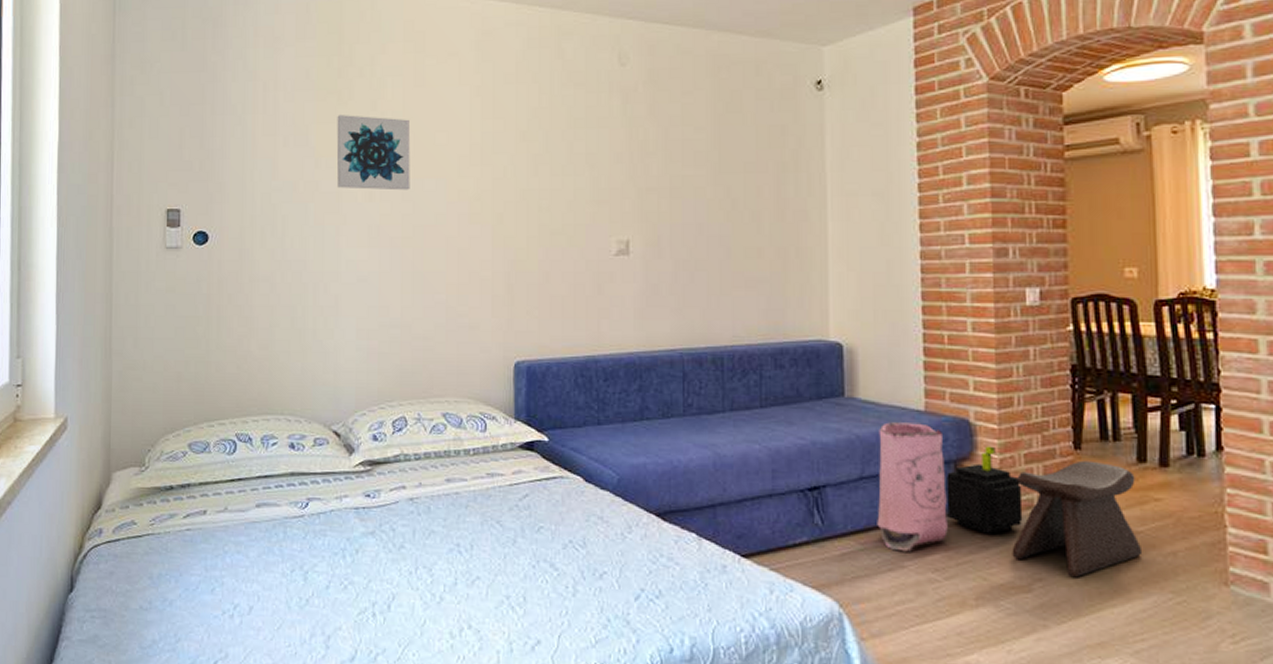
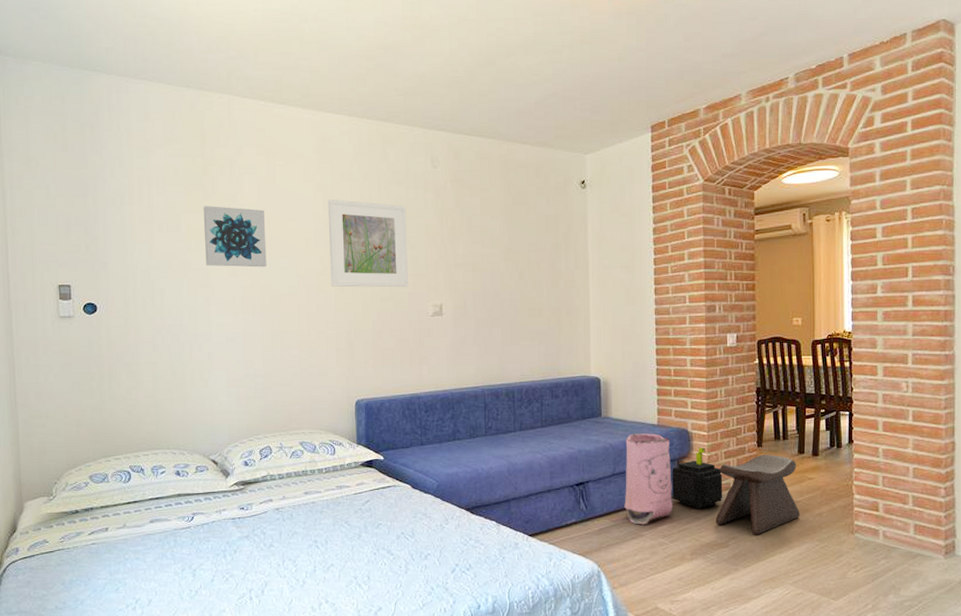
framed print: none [487,105,587,218] -> present [327,198,409,288]

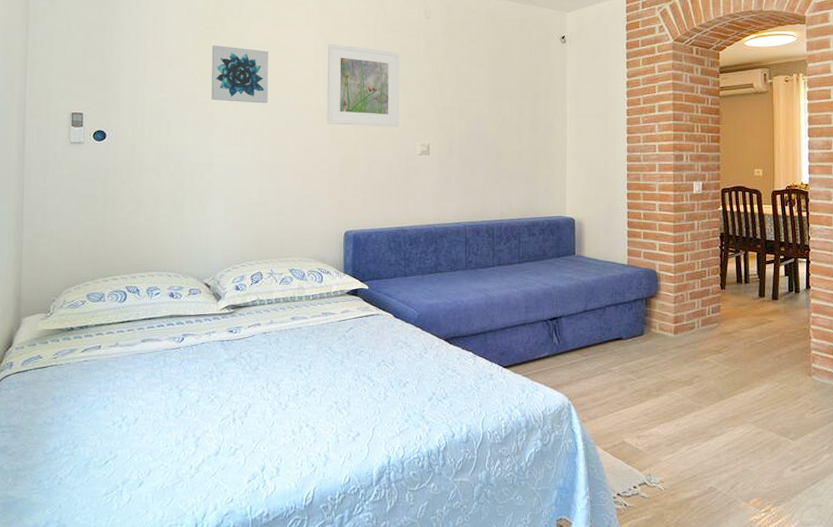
bag: present [624,433,674,525] -> none [595,272,641,360]
plant pot: present [672,447,723,509] -> none [640,288,688,347]
stool: present [715,454,801,535] -> none [680,296,761,374]

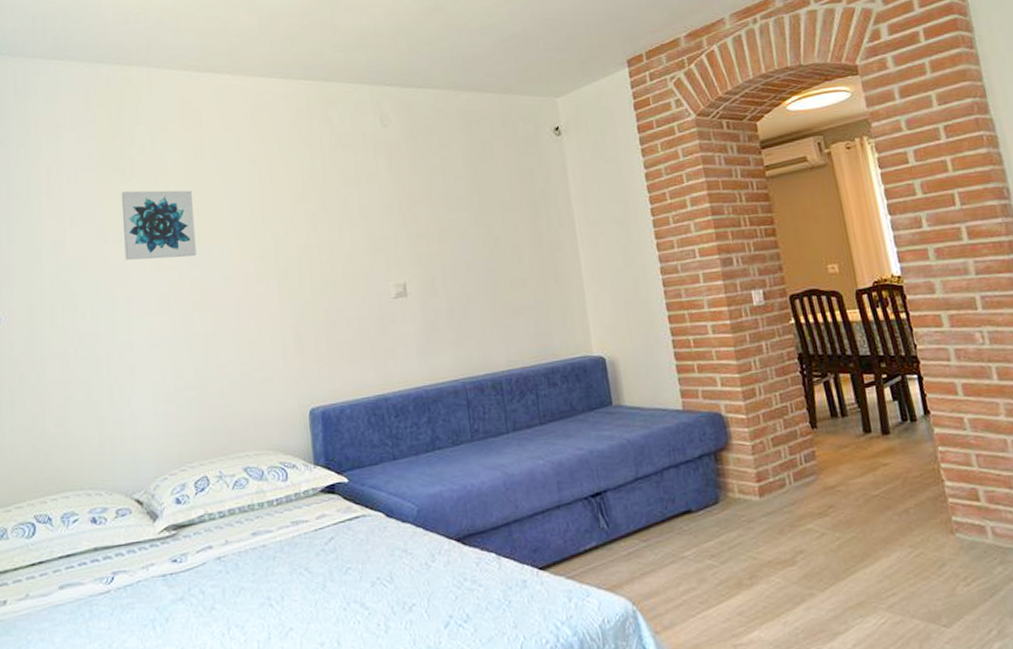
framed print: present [327,43,400,127] -> none [264,171,365,273]

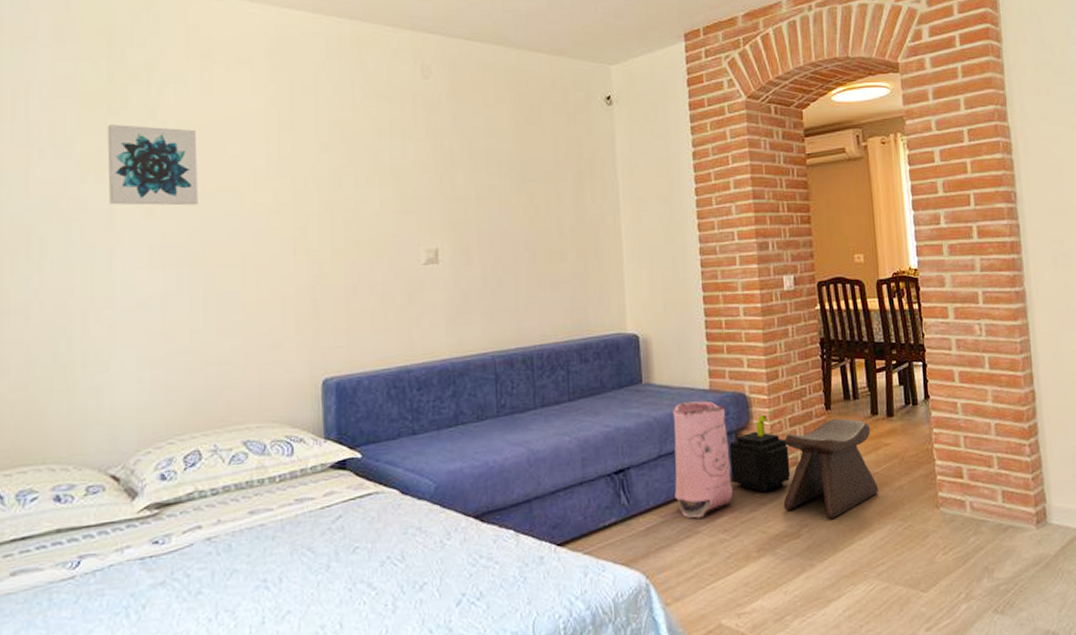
bag: none [646,421,718,544] -> present [672,401,734,519]
plant pot: none [709,434,779,516] -> present [729,414,791,493]
stool: none [768,436,881,546] -> present [783,418,879,520]

